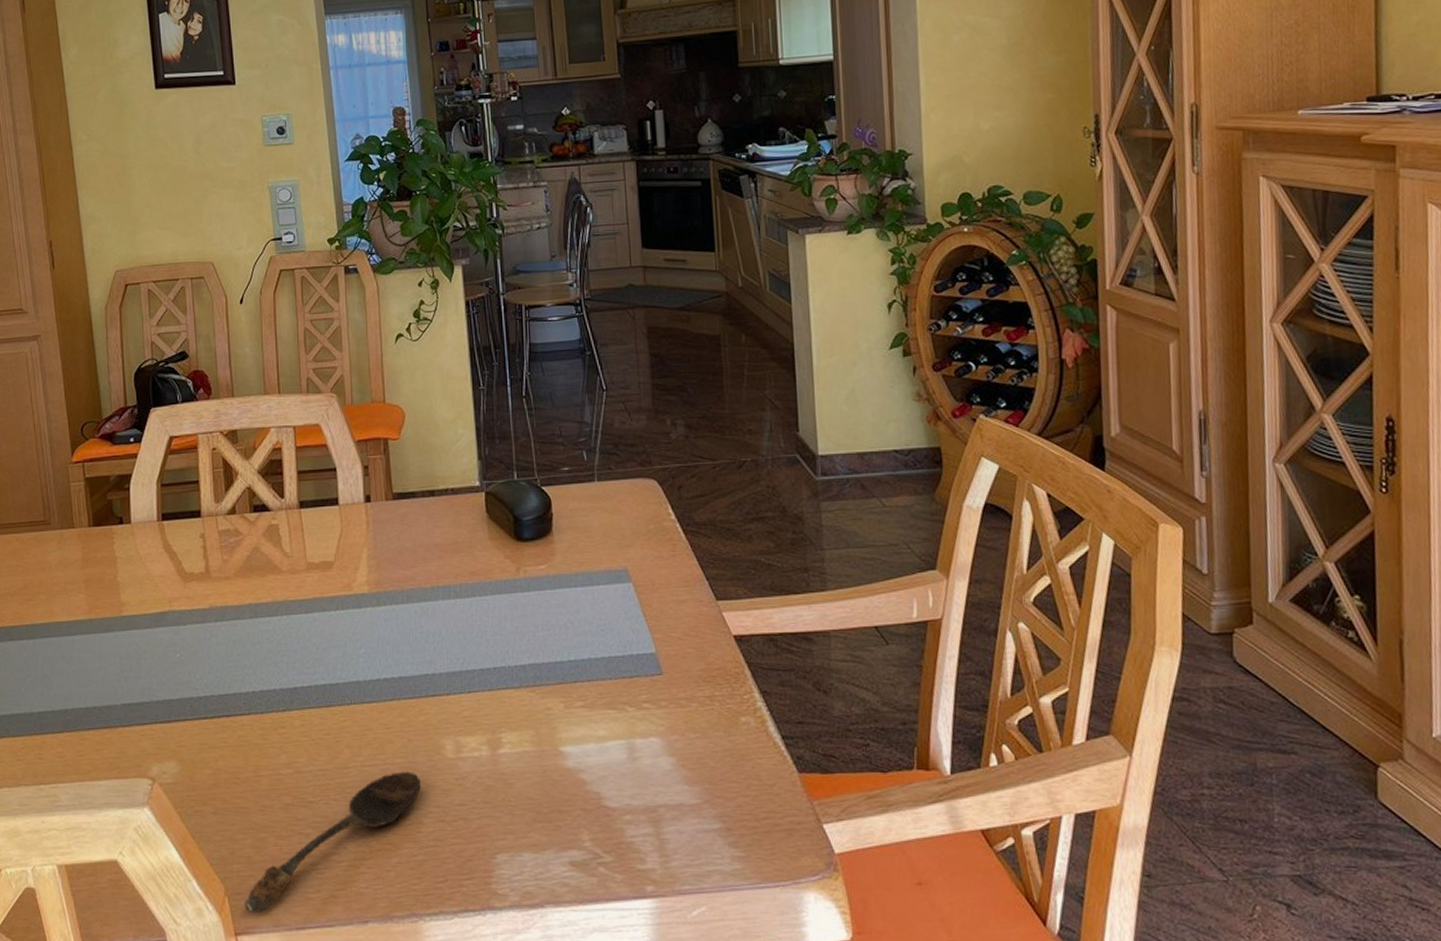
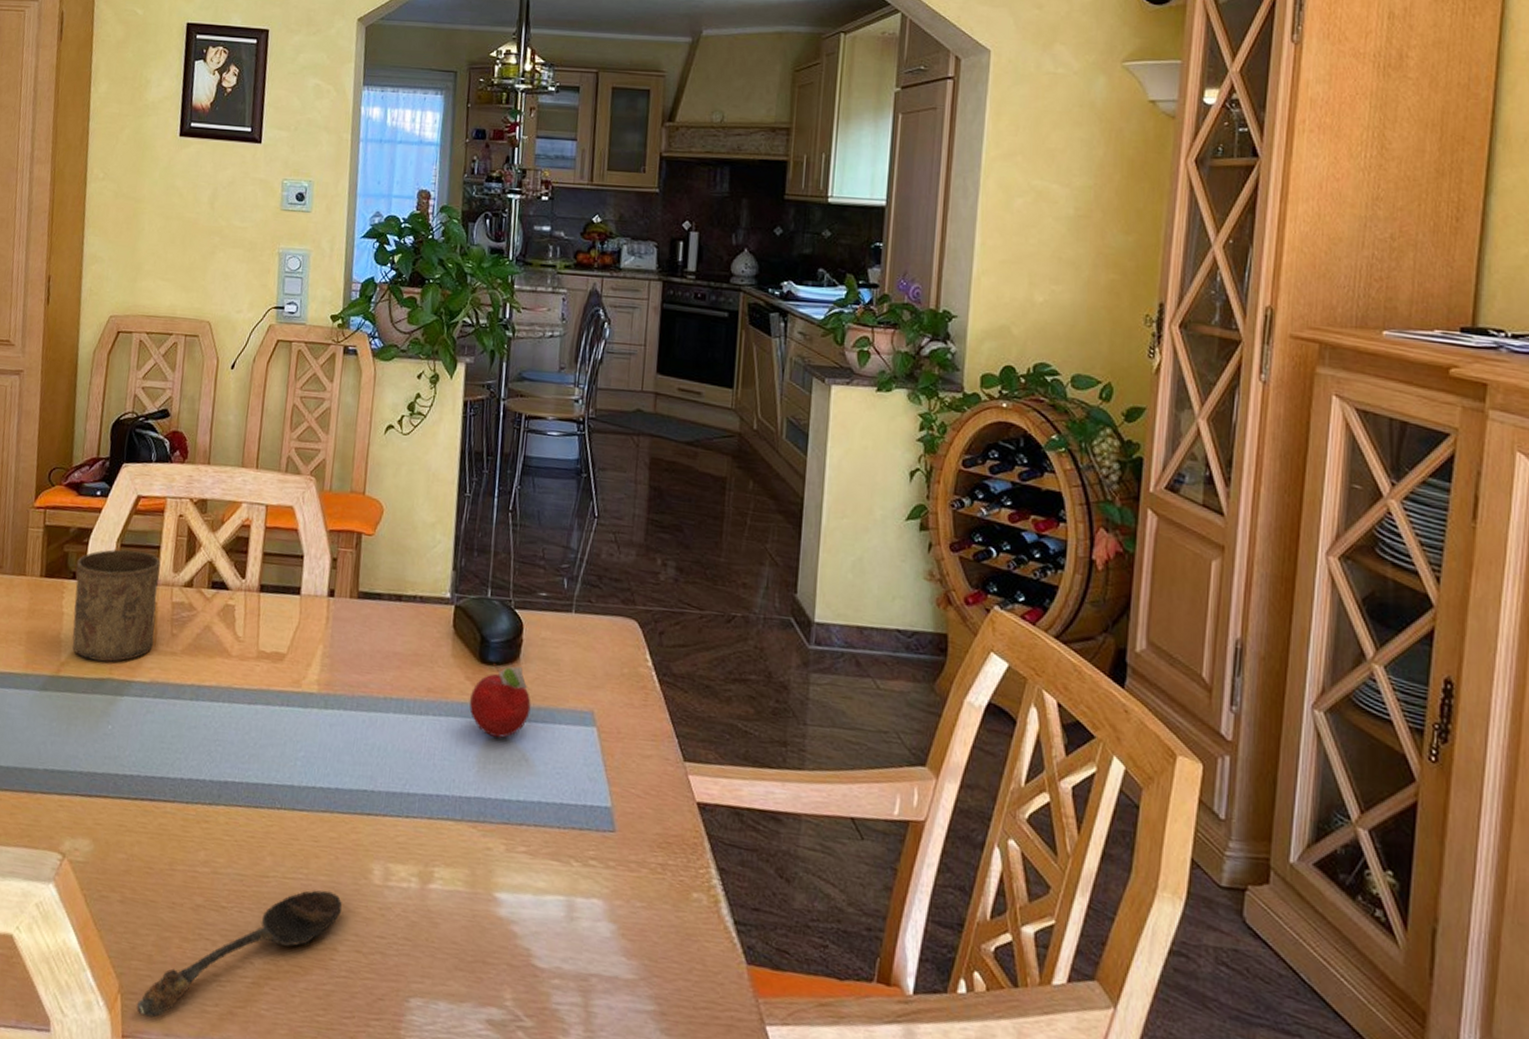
cup: none [121,487,207,596] -> present [72,549,161,662]
fruit: none [511,539,569,606] -> present [469,663,531,738]

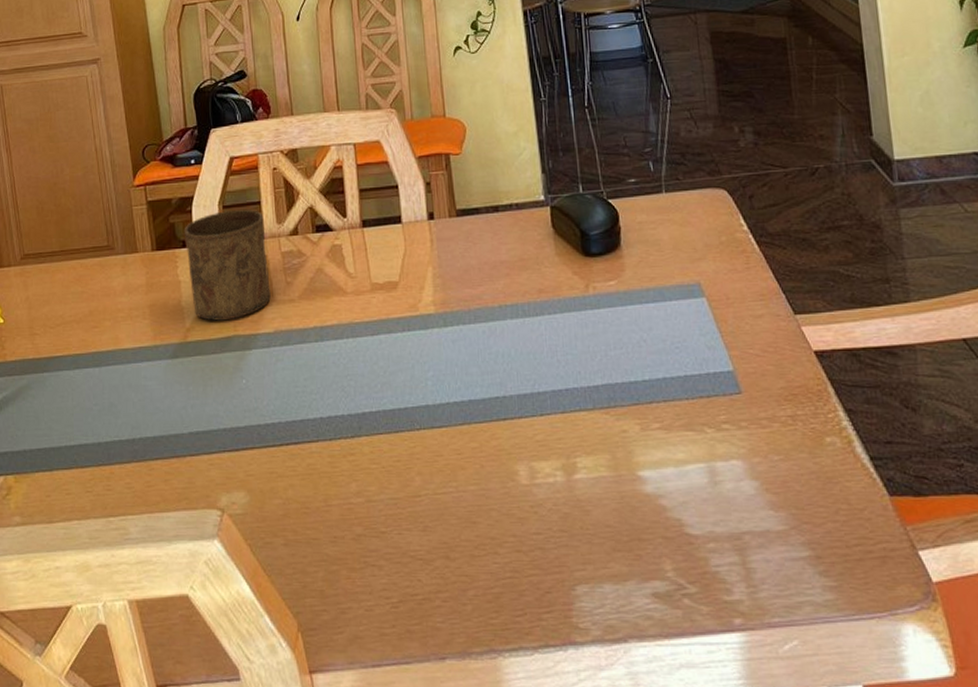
spoon: present [137,890,342,1018] -> none [318,499,495,649]
fruit: present [469,663,531,738] -> none [580,254,640,324]

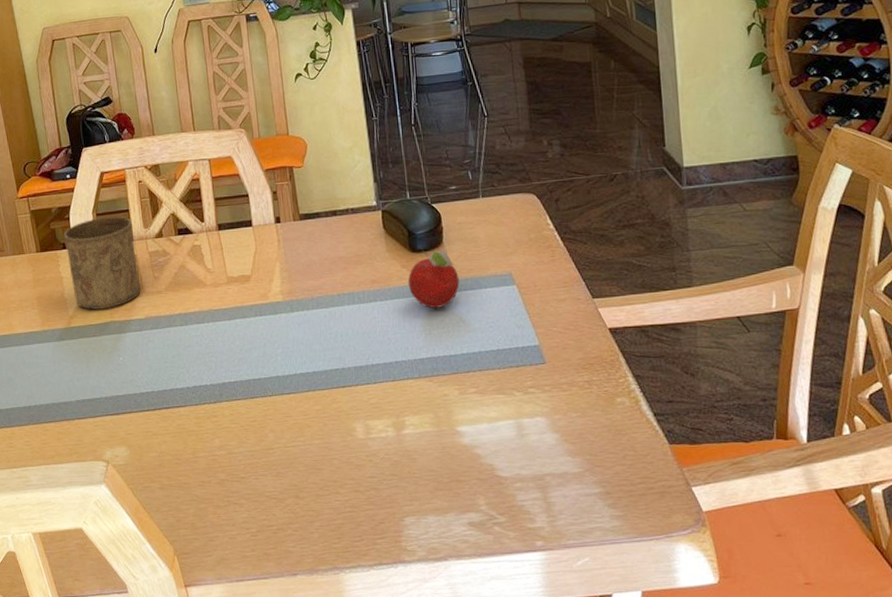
fruit: none [580,254,640,324] -> present [408,249,460,308]

